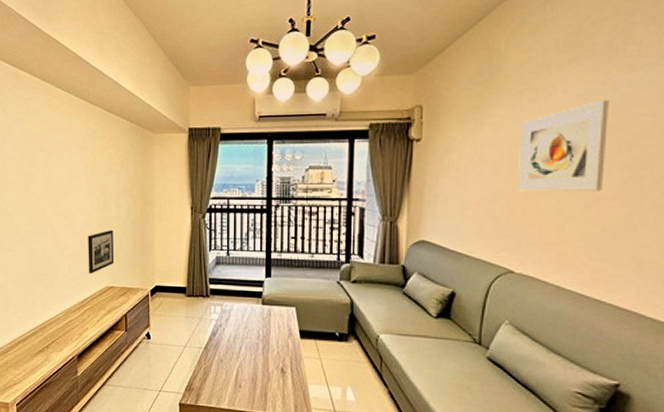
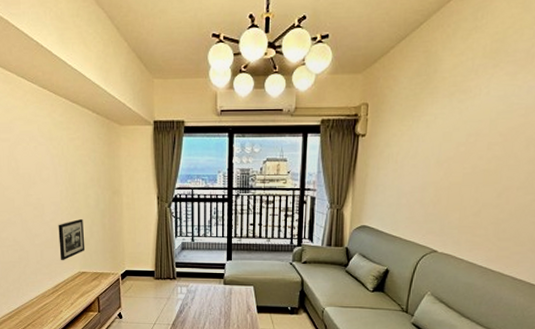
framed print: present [518,99,609,191] -> none [444,101,523,182]

